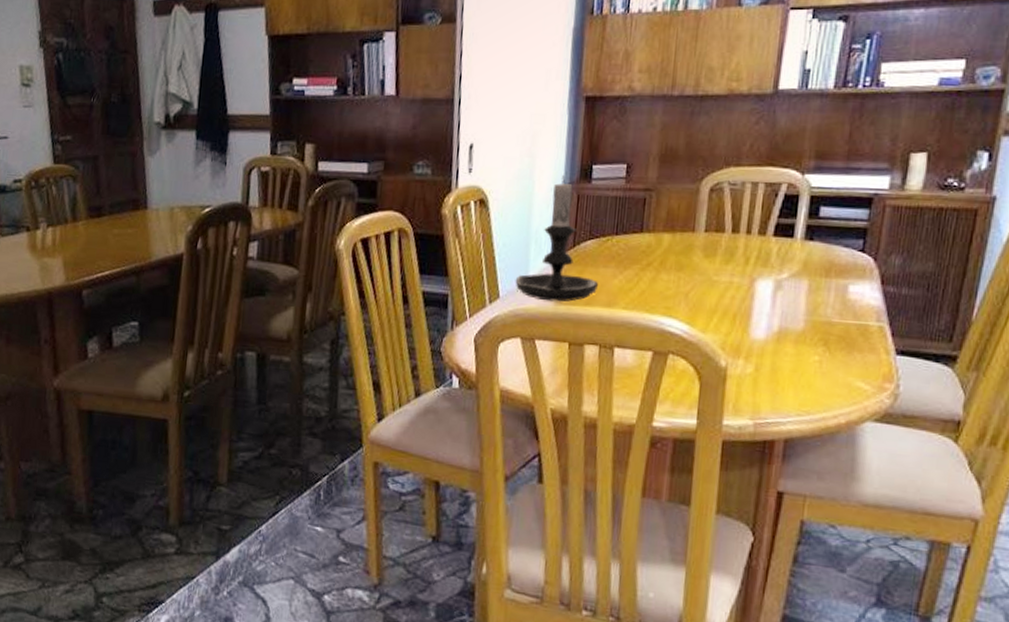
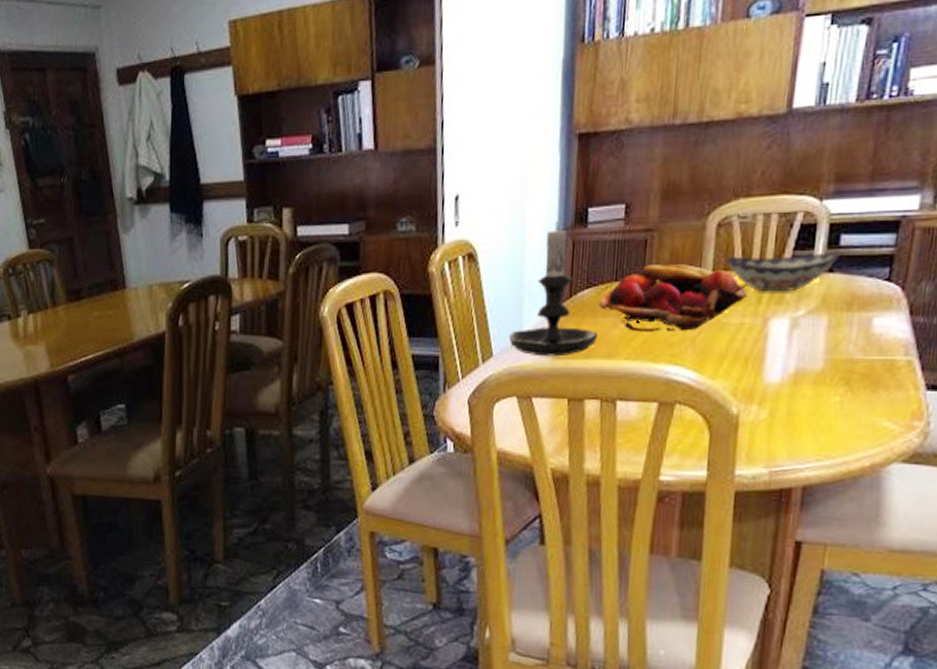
fruit basket: none [600,222,737,286] -> present [599,264,748,332]
decorative bowl: none [717,219,820,256] -> present [725,252,841,292]

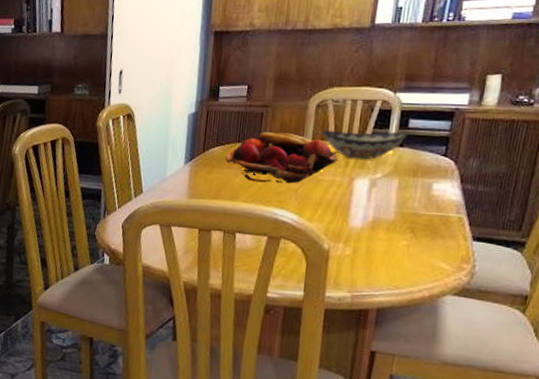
candle holder: present [508,221,599,357] -> none [155,95,224,197]

